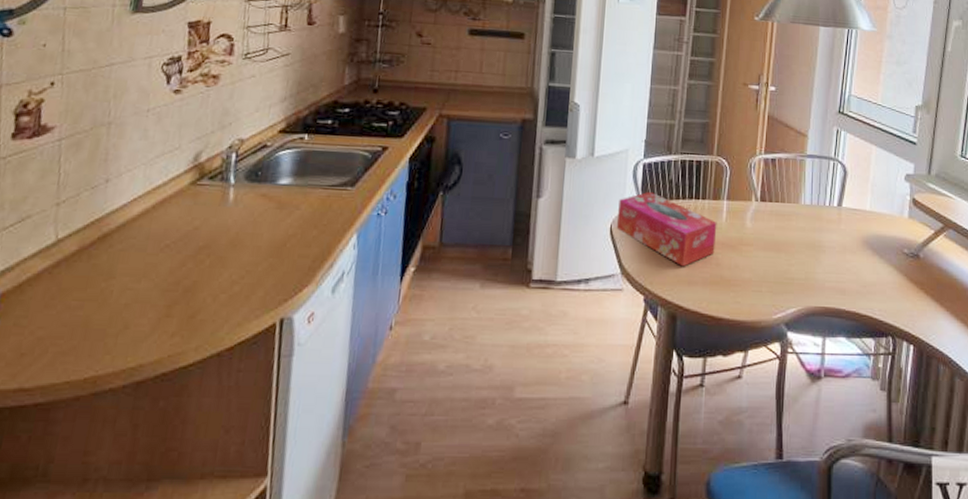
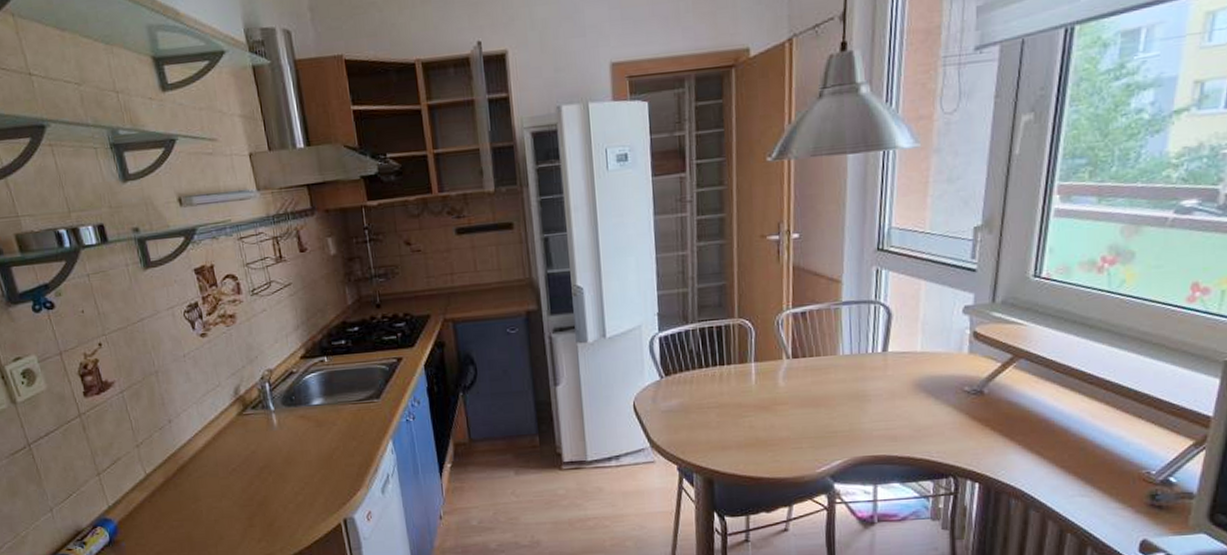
tissue box: present [616,191,717,267] -> none [639,364,747,434]

